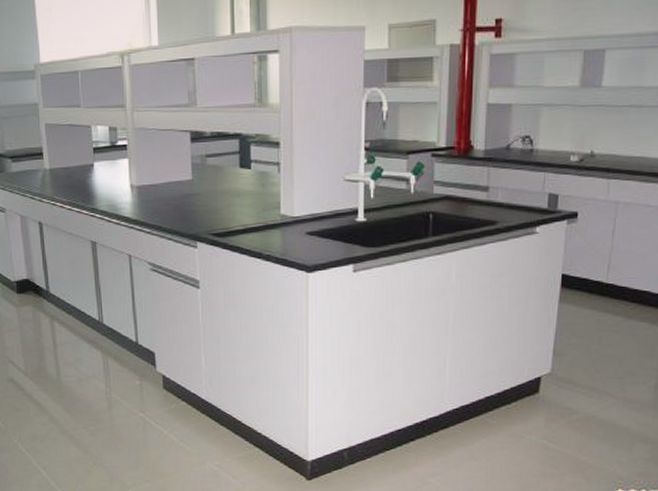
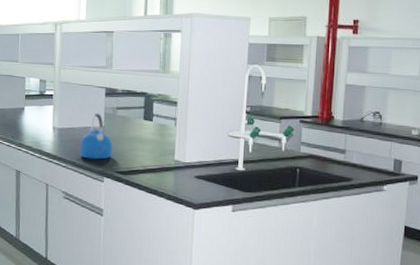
kettle: none [165,164,205,221] -> present [80,113,113,160]

